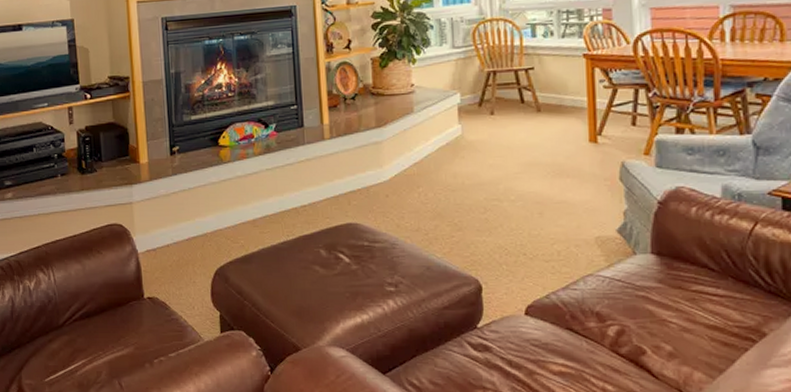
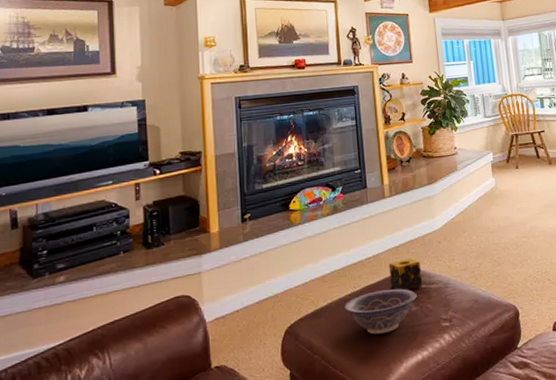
decorative bowl: none [276,242,358,289] -> present [344,288,417,335]
candle: none [326,210,366,246] -> present [388,257,423,291]

